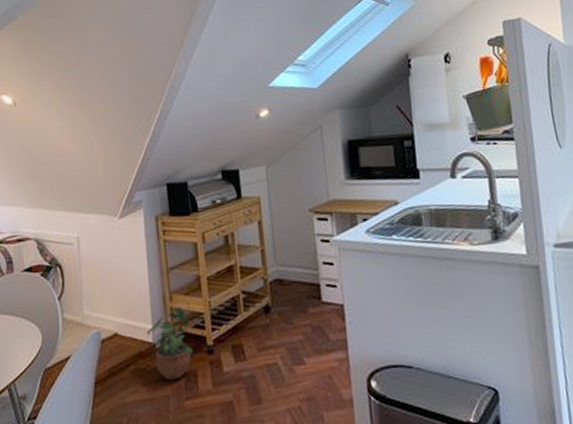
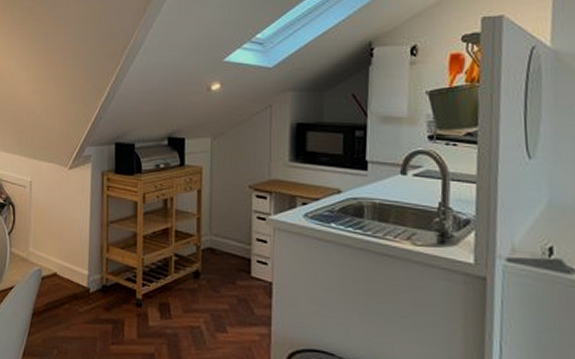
potted plant: present [146,307,193,380] -> none [82,259,123,325]

